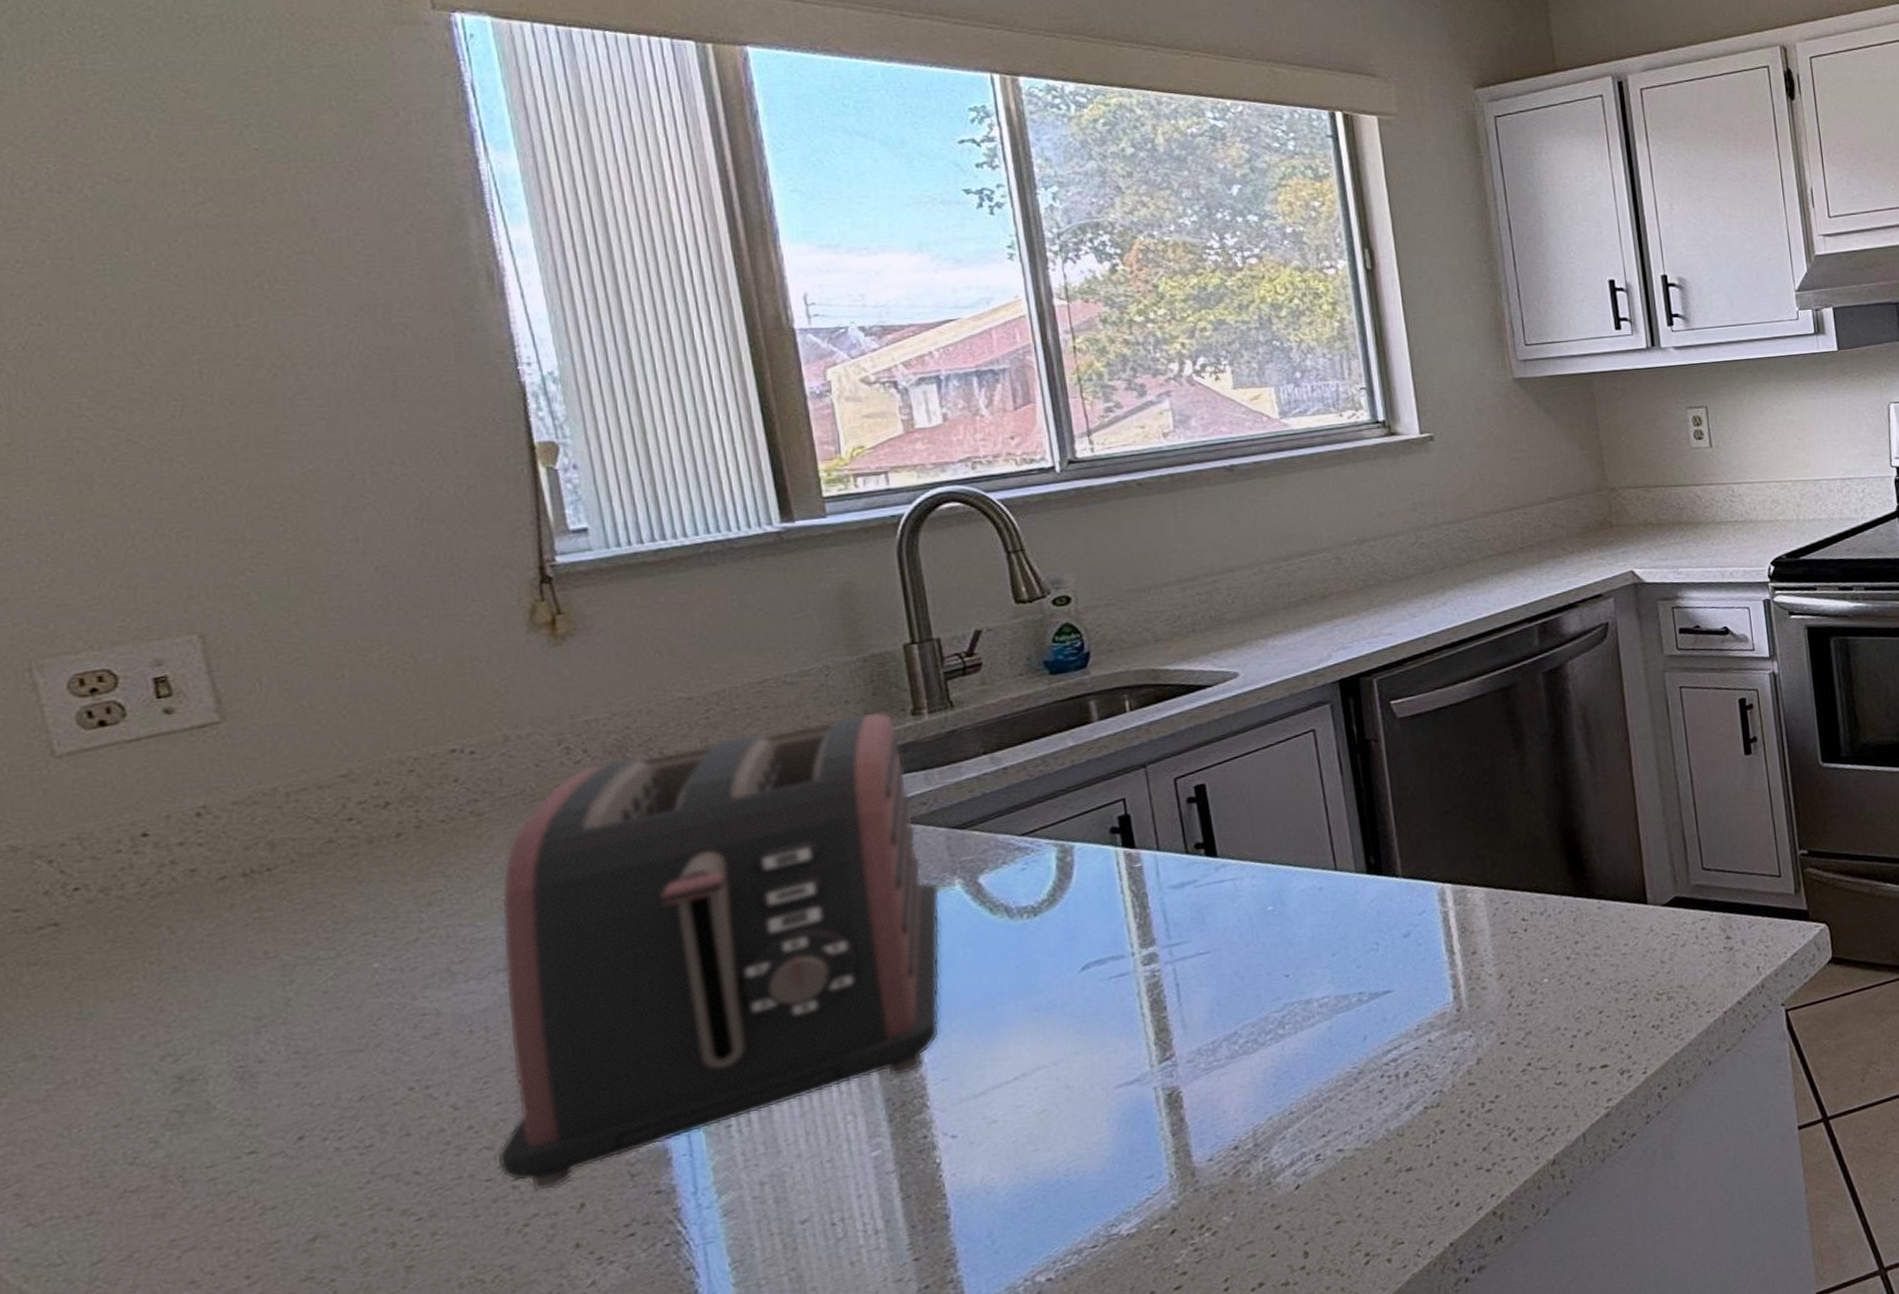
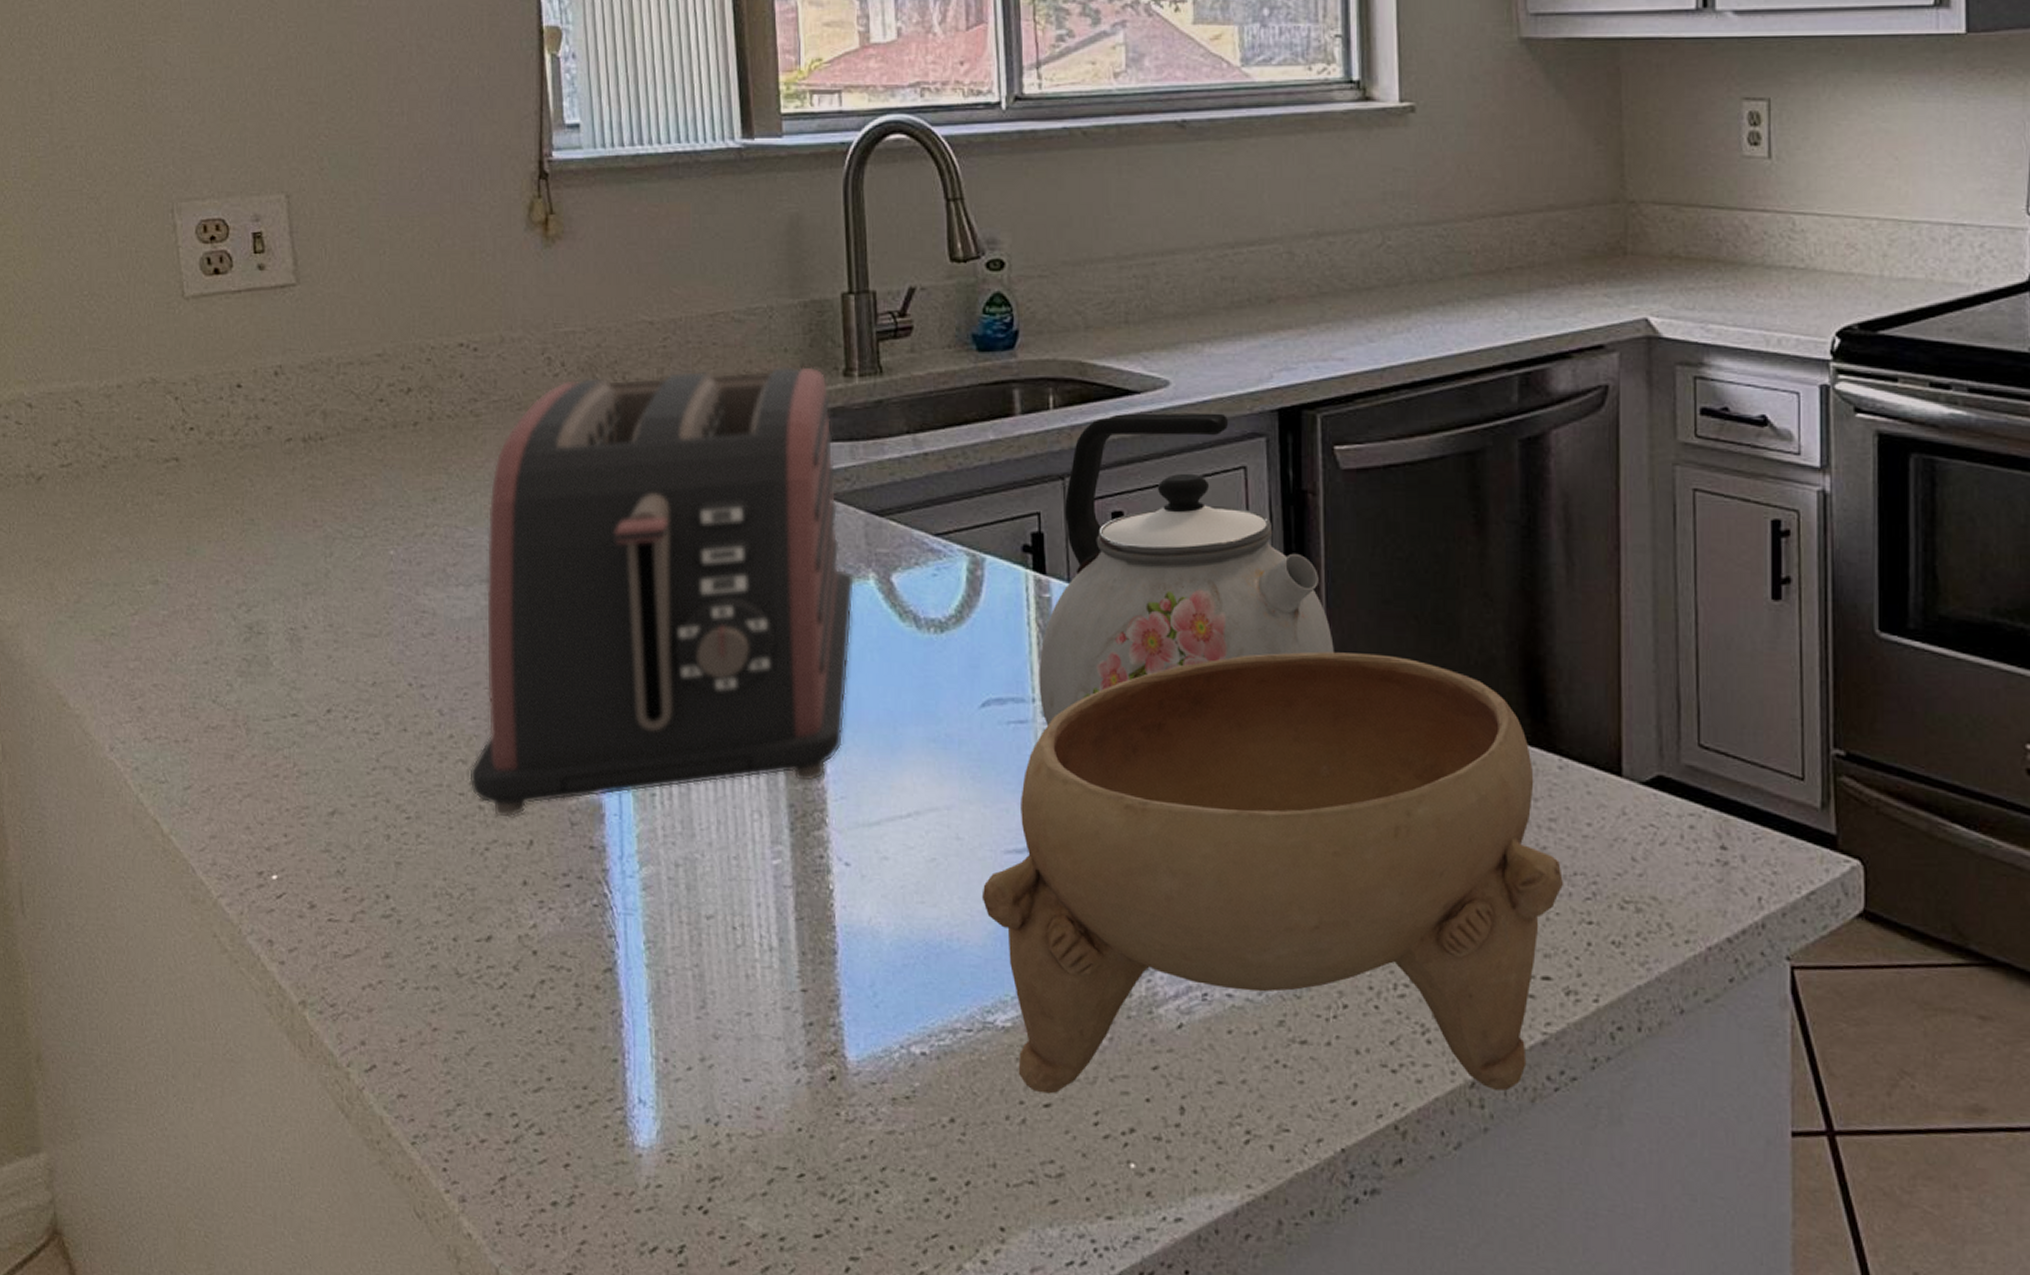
bowl: none [1096,852,1610,1280] -> present [981,651,1563,1094]
kettle: none [1136,691,1406,973] -> present [1039,412,1334,727]

